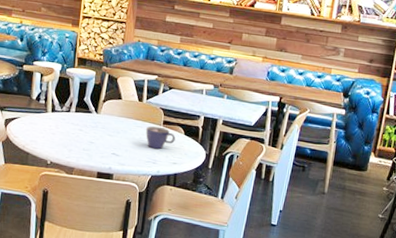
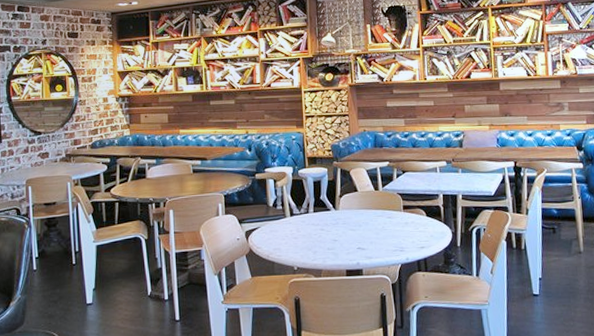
cup: present [145,126,176,150] -> none [387,212,418,236]

